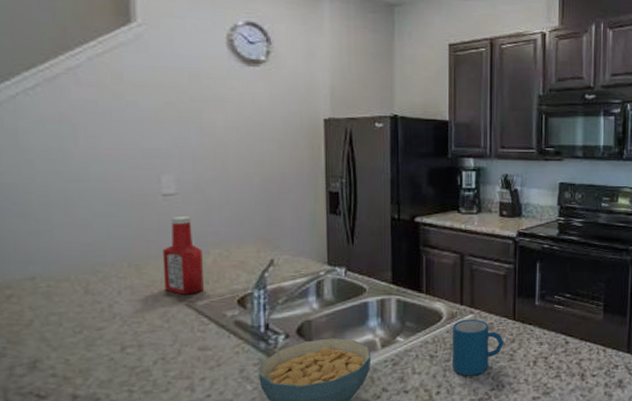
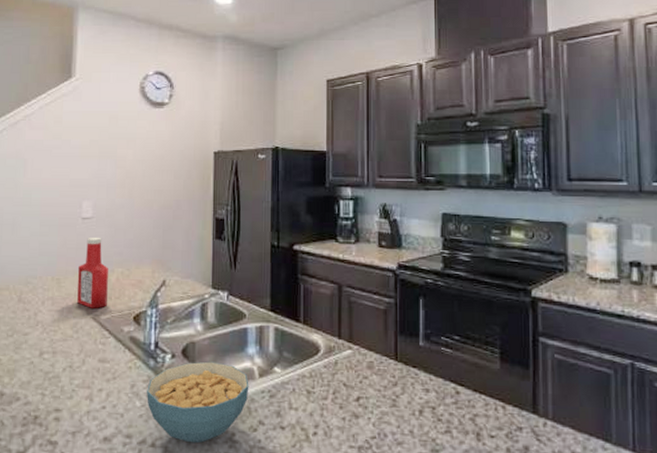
mug: present [453,319,504,376] -> none [330,354,386,419]

